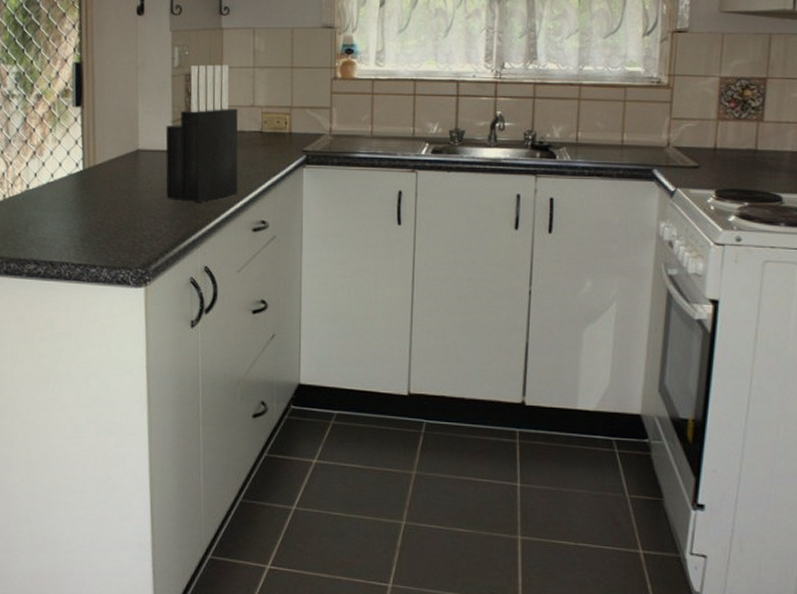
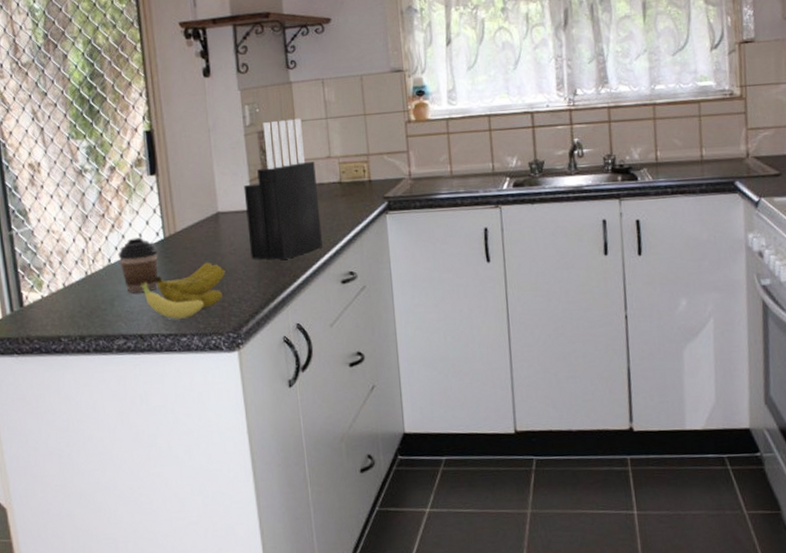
coffee cup: none [36,167,76,221] -> present [118,237,158,294]
banana: none [56,197,140,250] -> present [140,262,226,319]

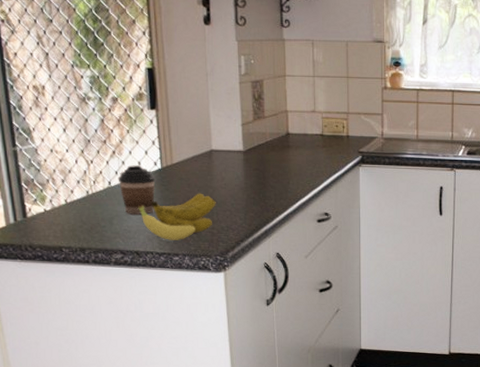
knife block: present [243,118,323,260] -> none [236,73,303,197]

